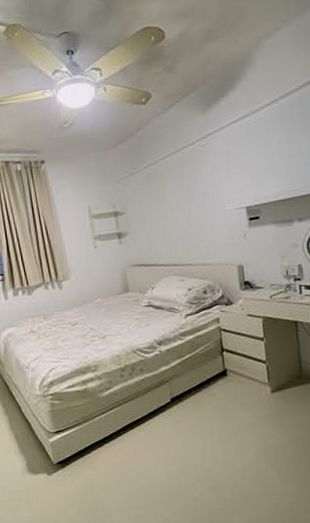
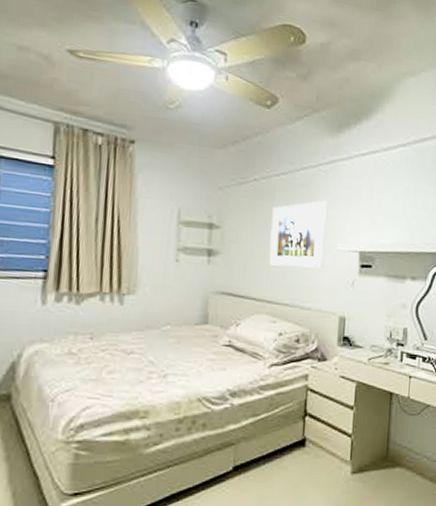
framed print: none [164,170,215,235] -> present [269,200,327,269]

